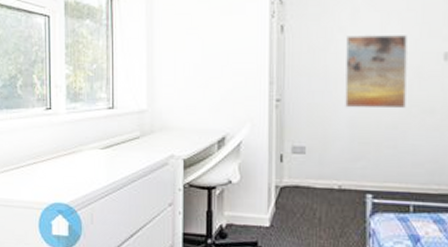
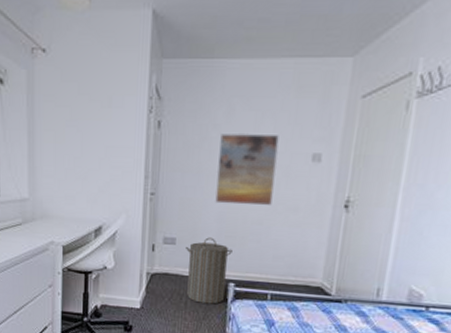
laundry hamper: none [317,144,367,219] -> present [186,237,233,304]

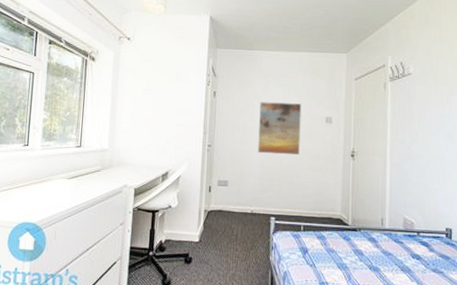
laundry hamper: present [186,237,233,304] -> none [236,180,272,236]

